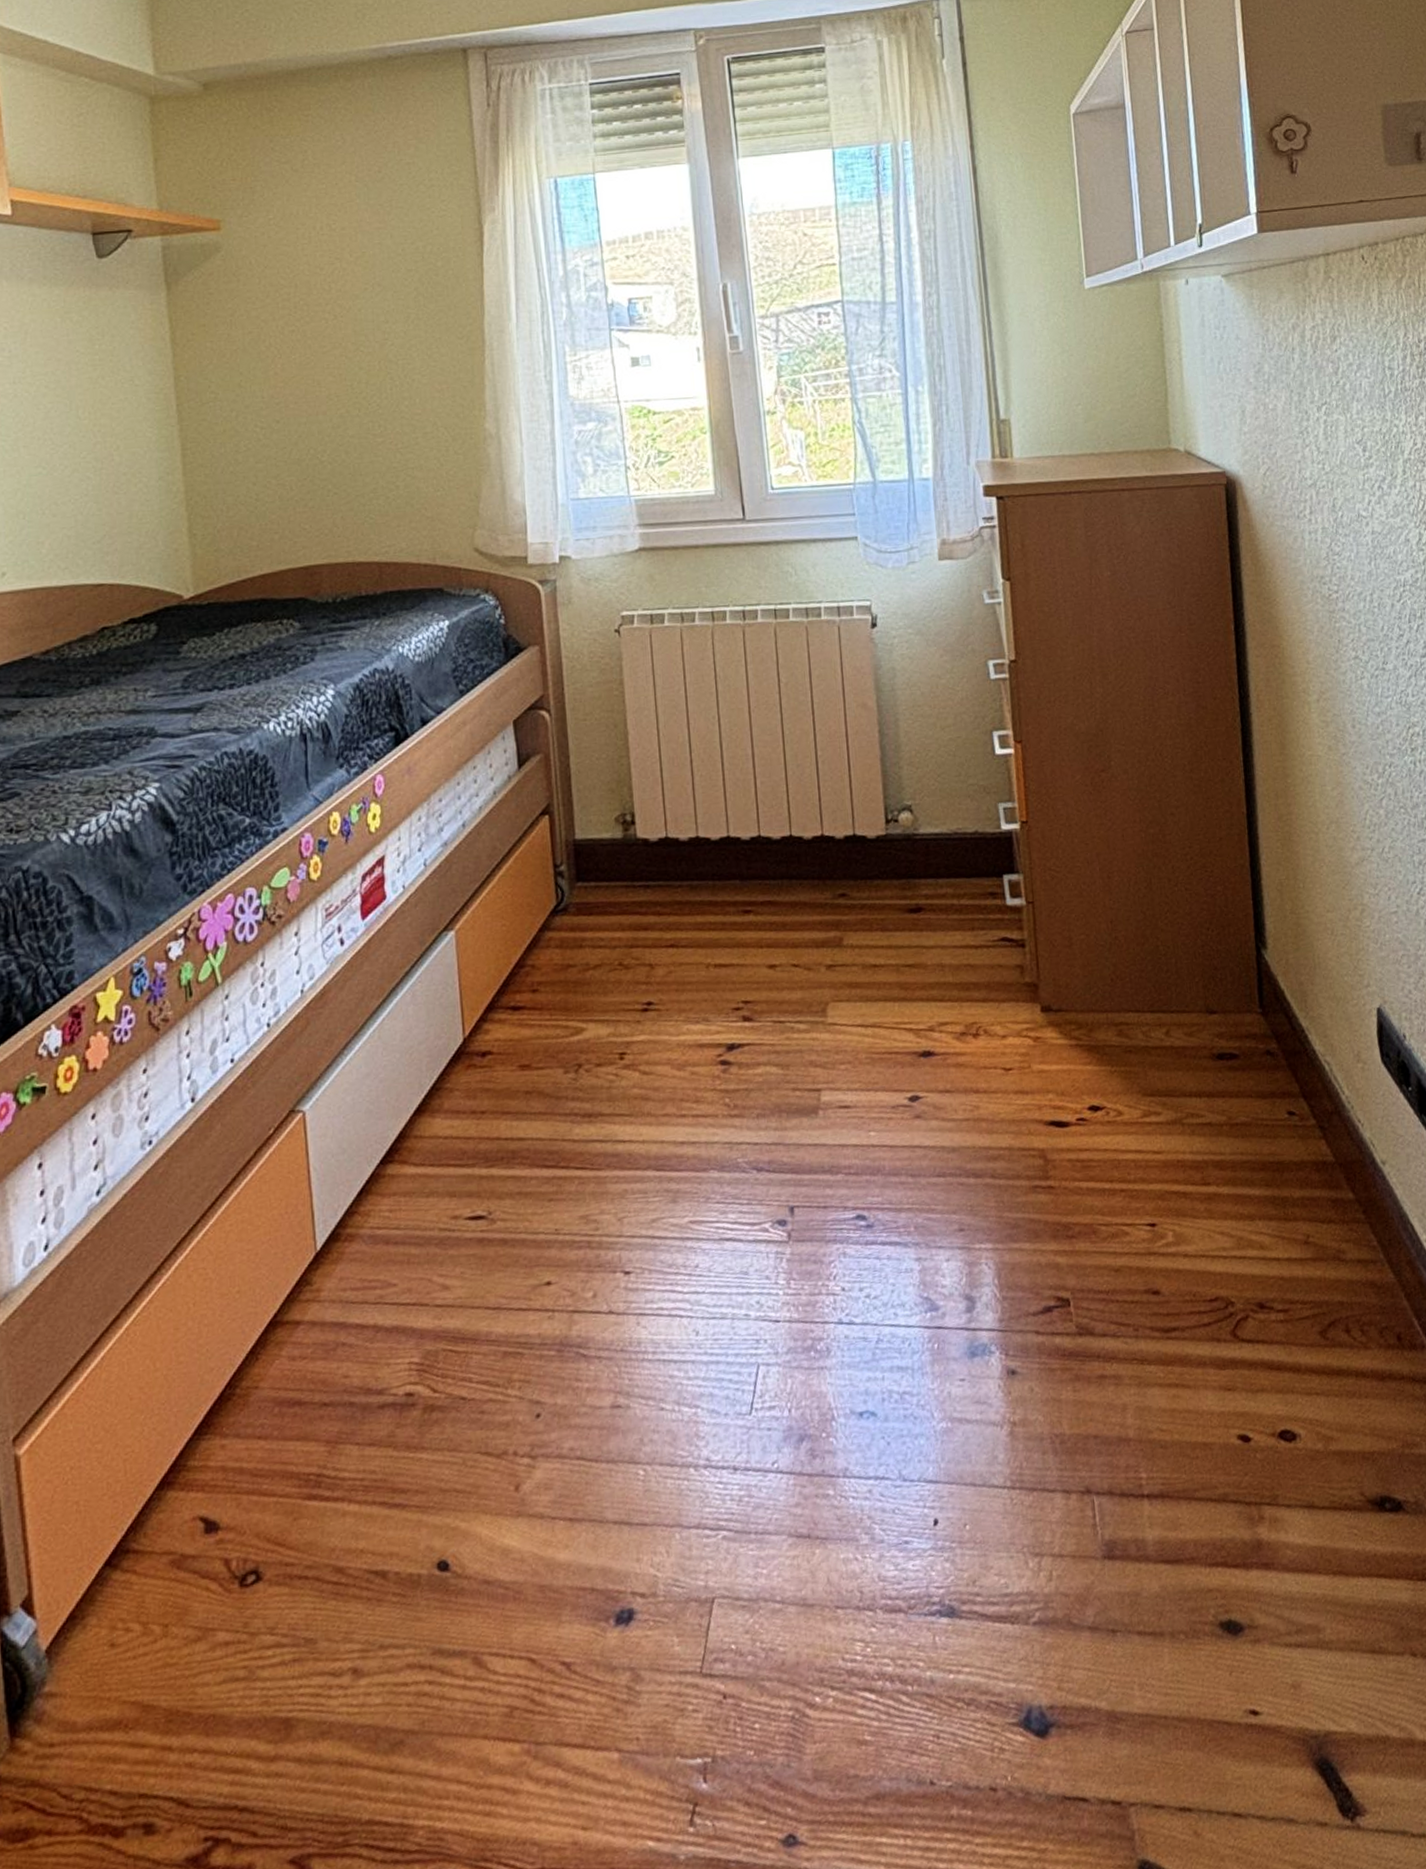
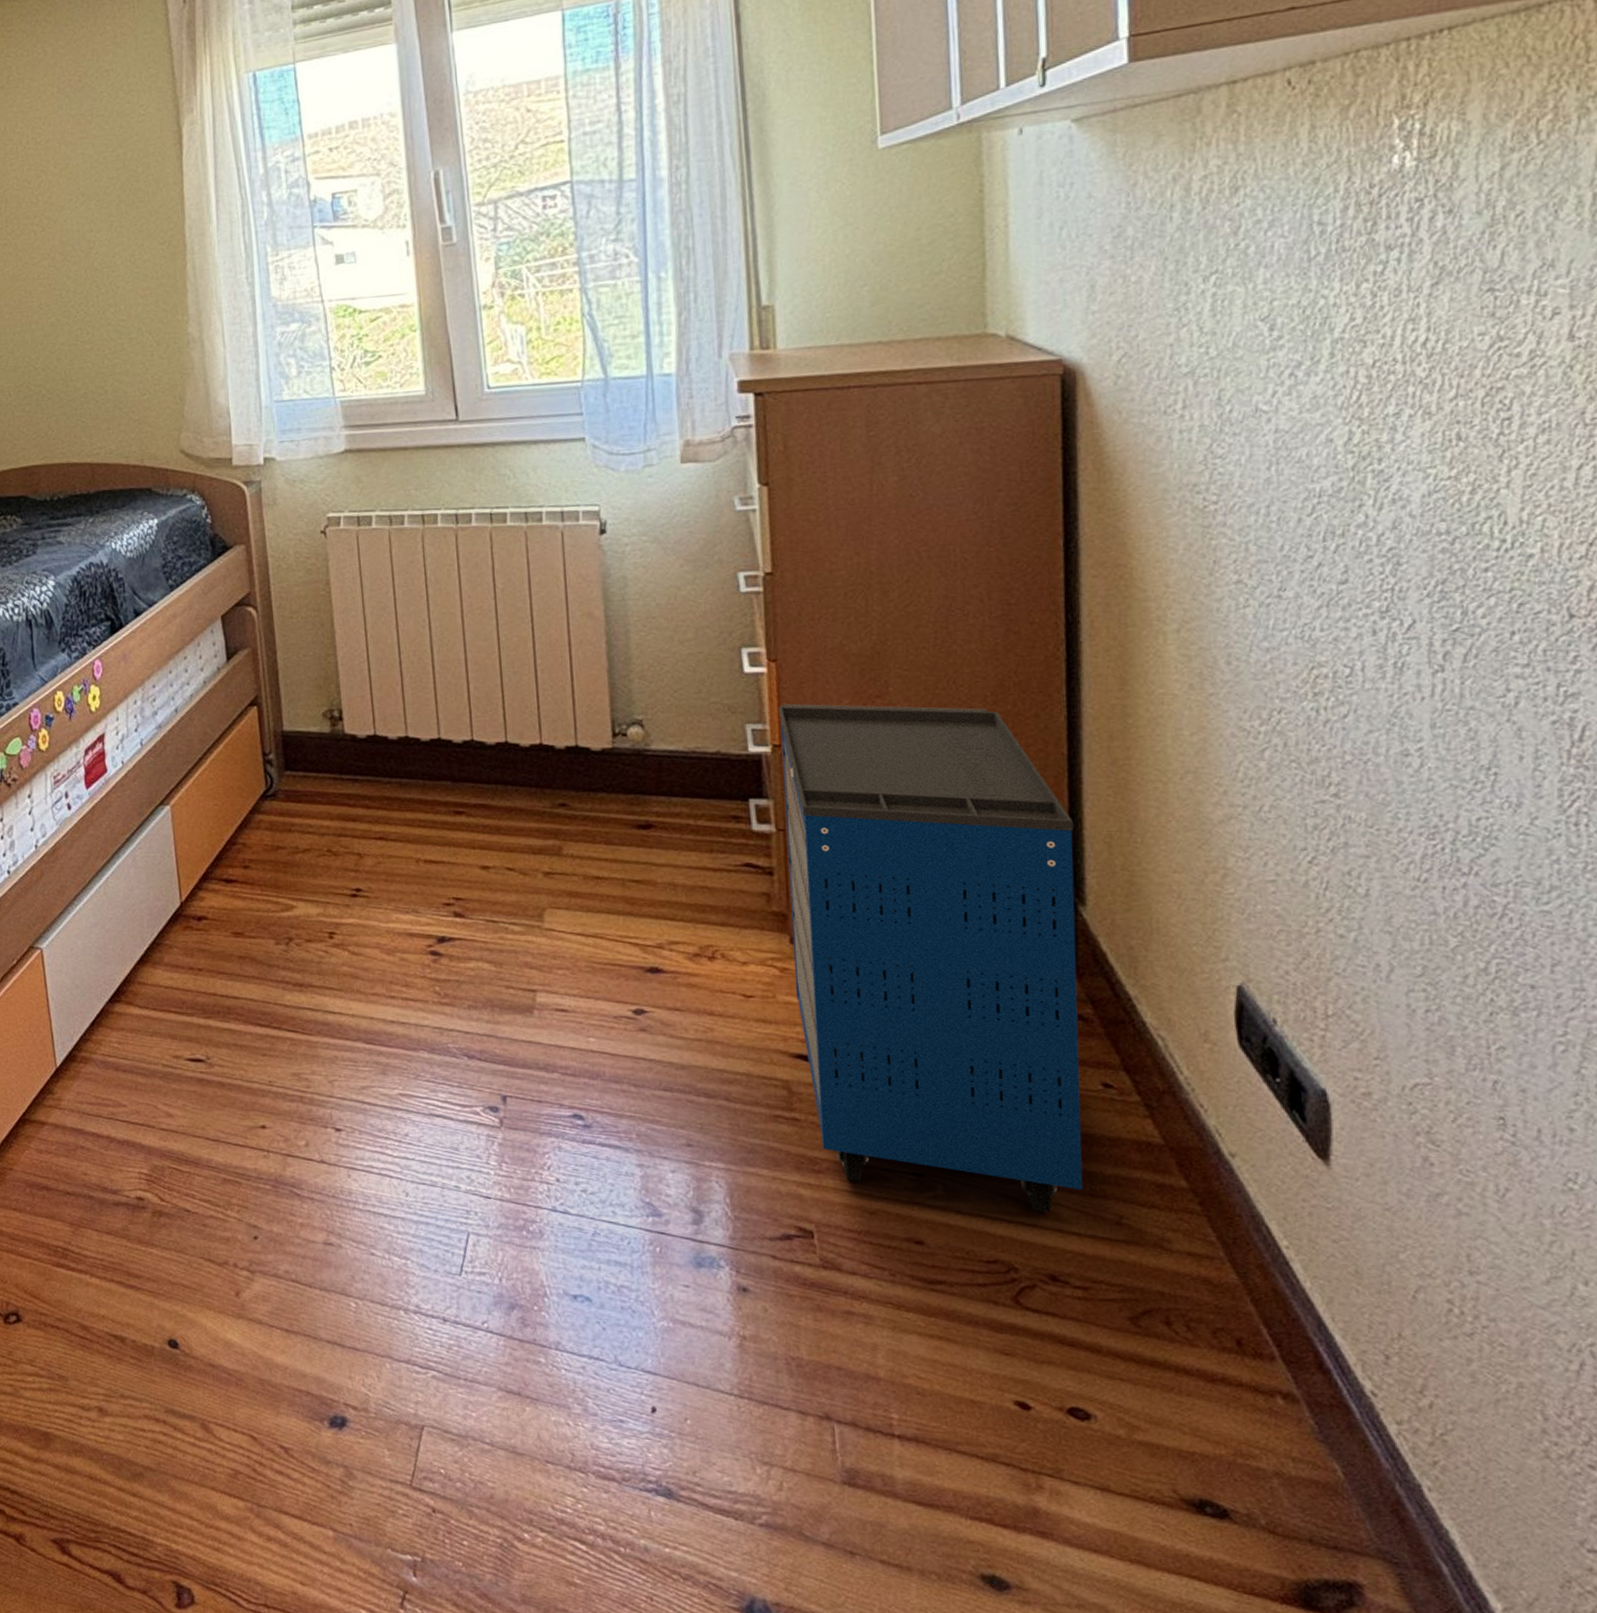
cabinet: none [1025,776,1279,1243] -> present [779,703,1083,1213]

